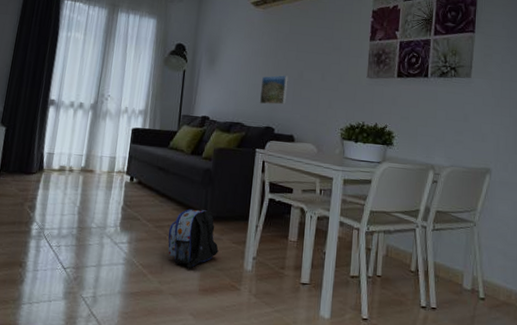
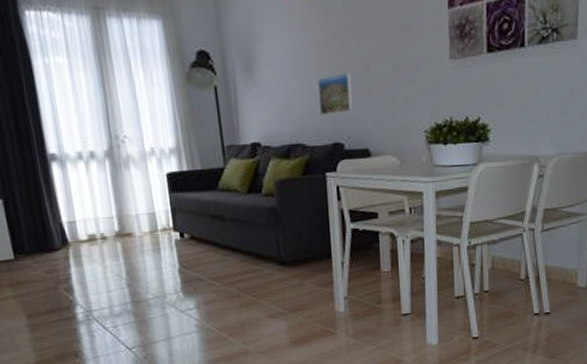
backpack: present [167,208,219,269] -> none [240,255,304,323]

